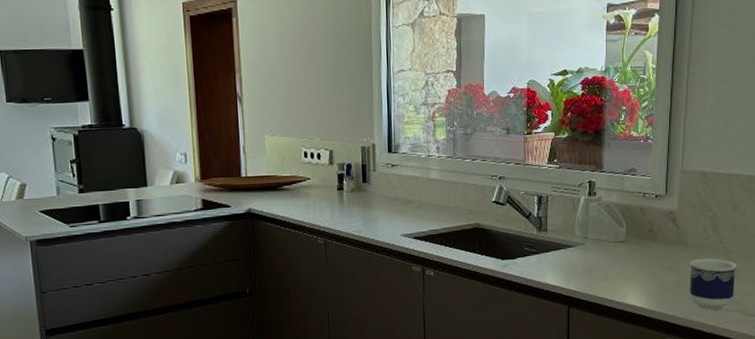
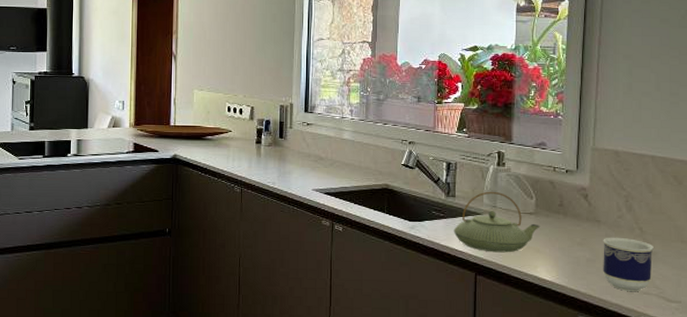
teapot: none [546,222,631,284] -> present [453,191,541,253]

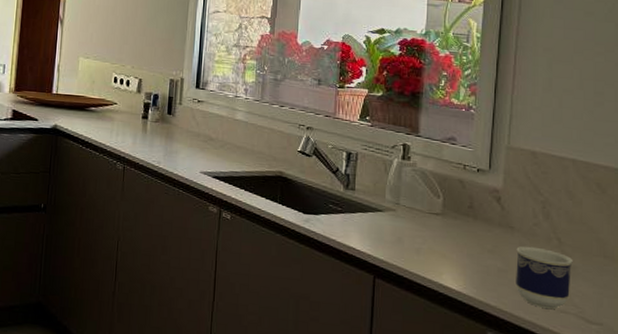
teapot: present [453,191,541,253] -> none [351,186,448,256]

